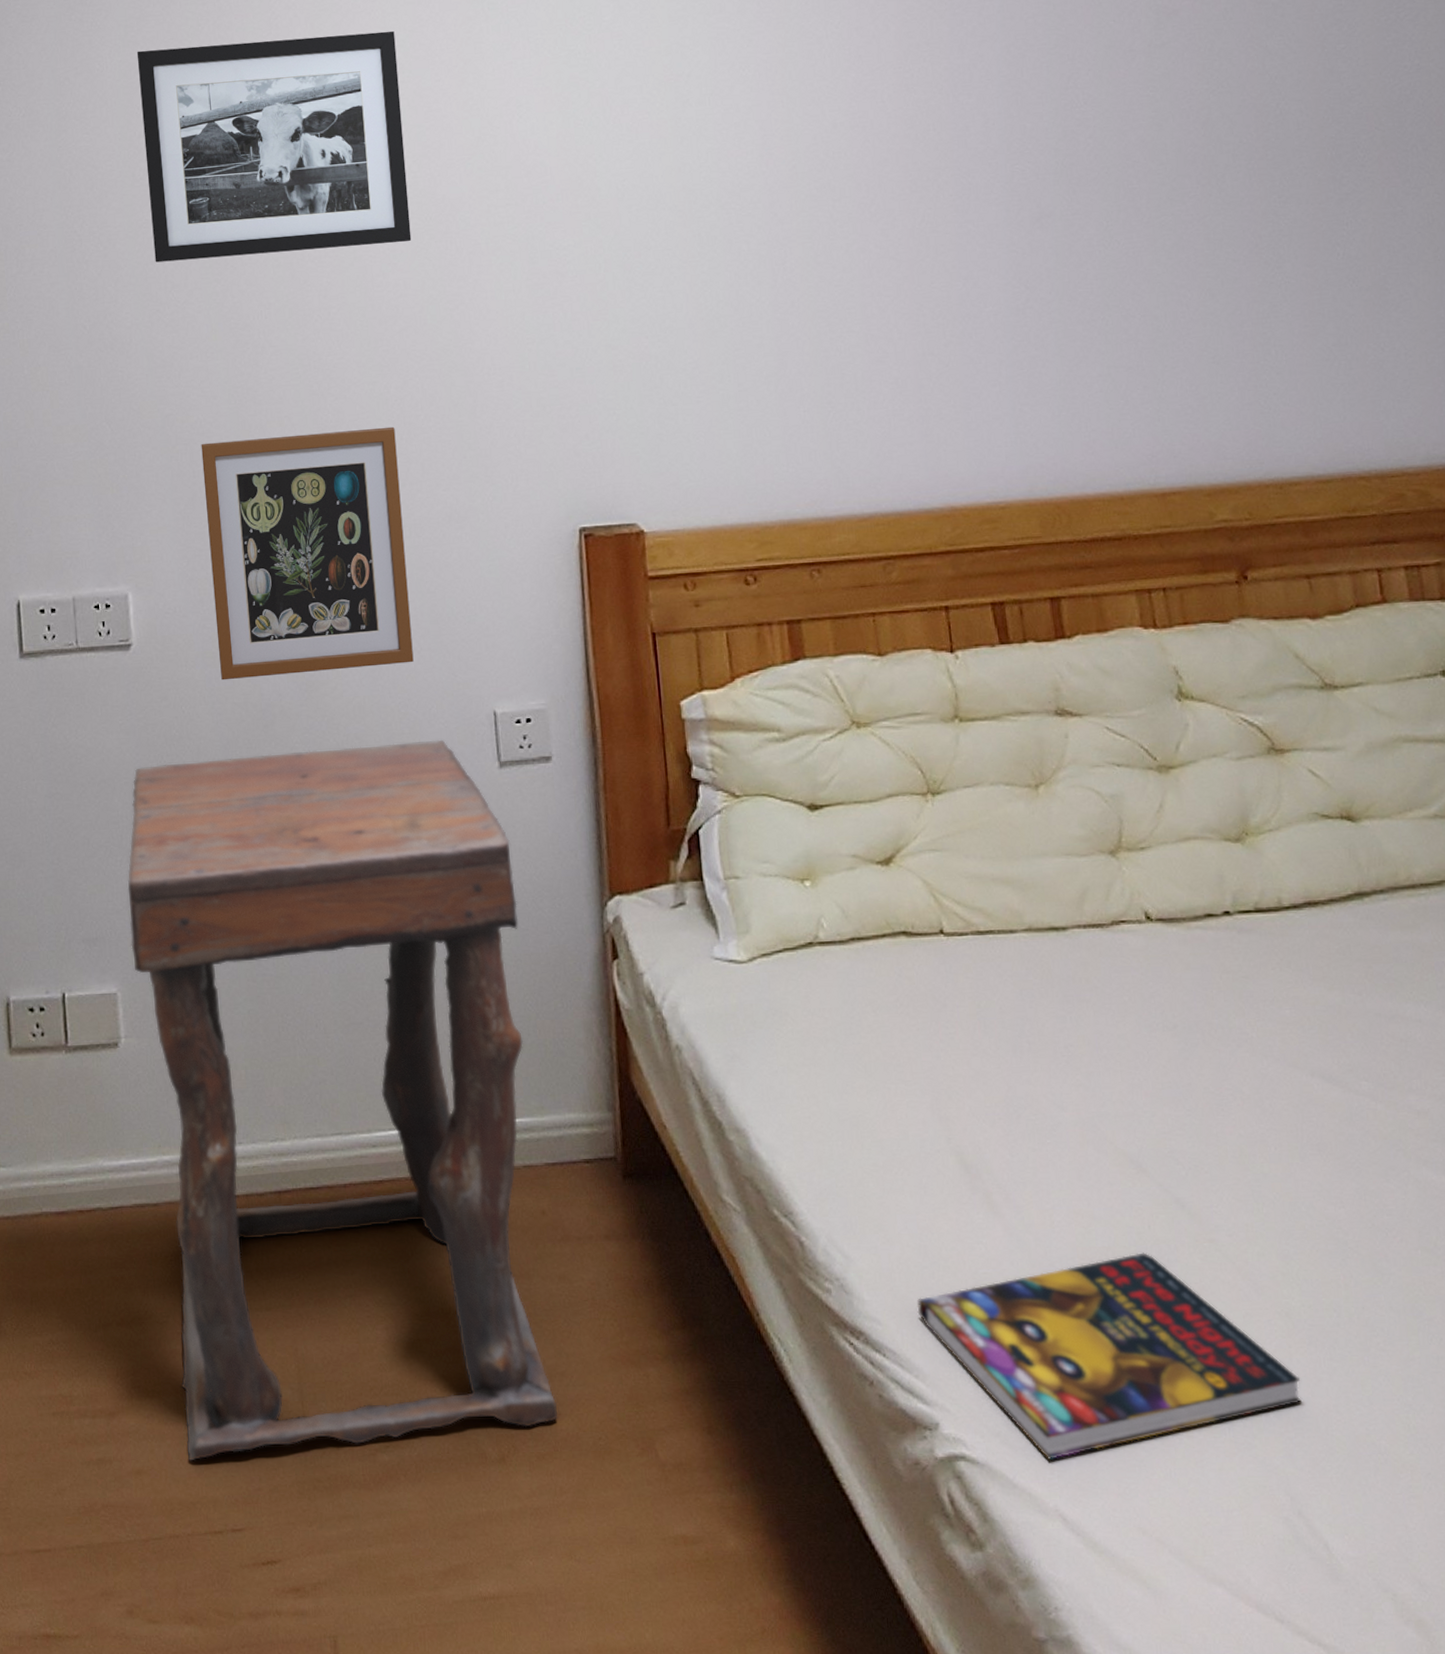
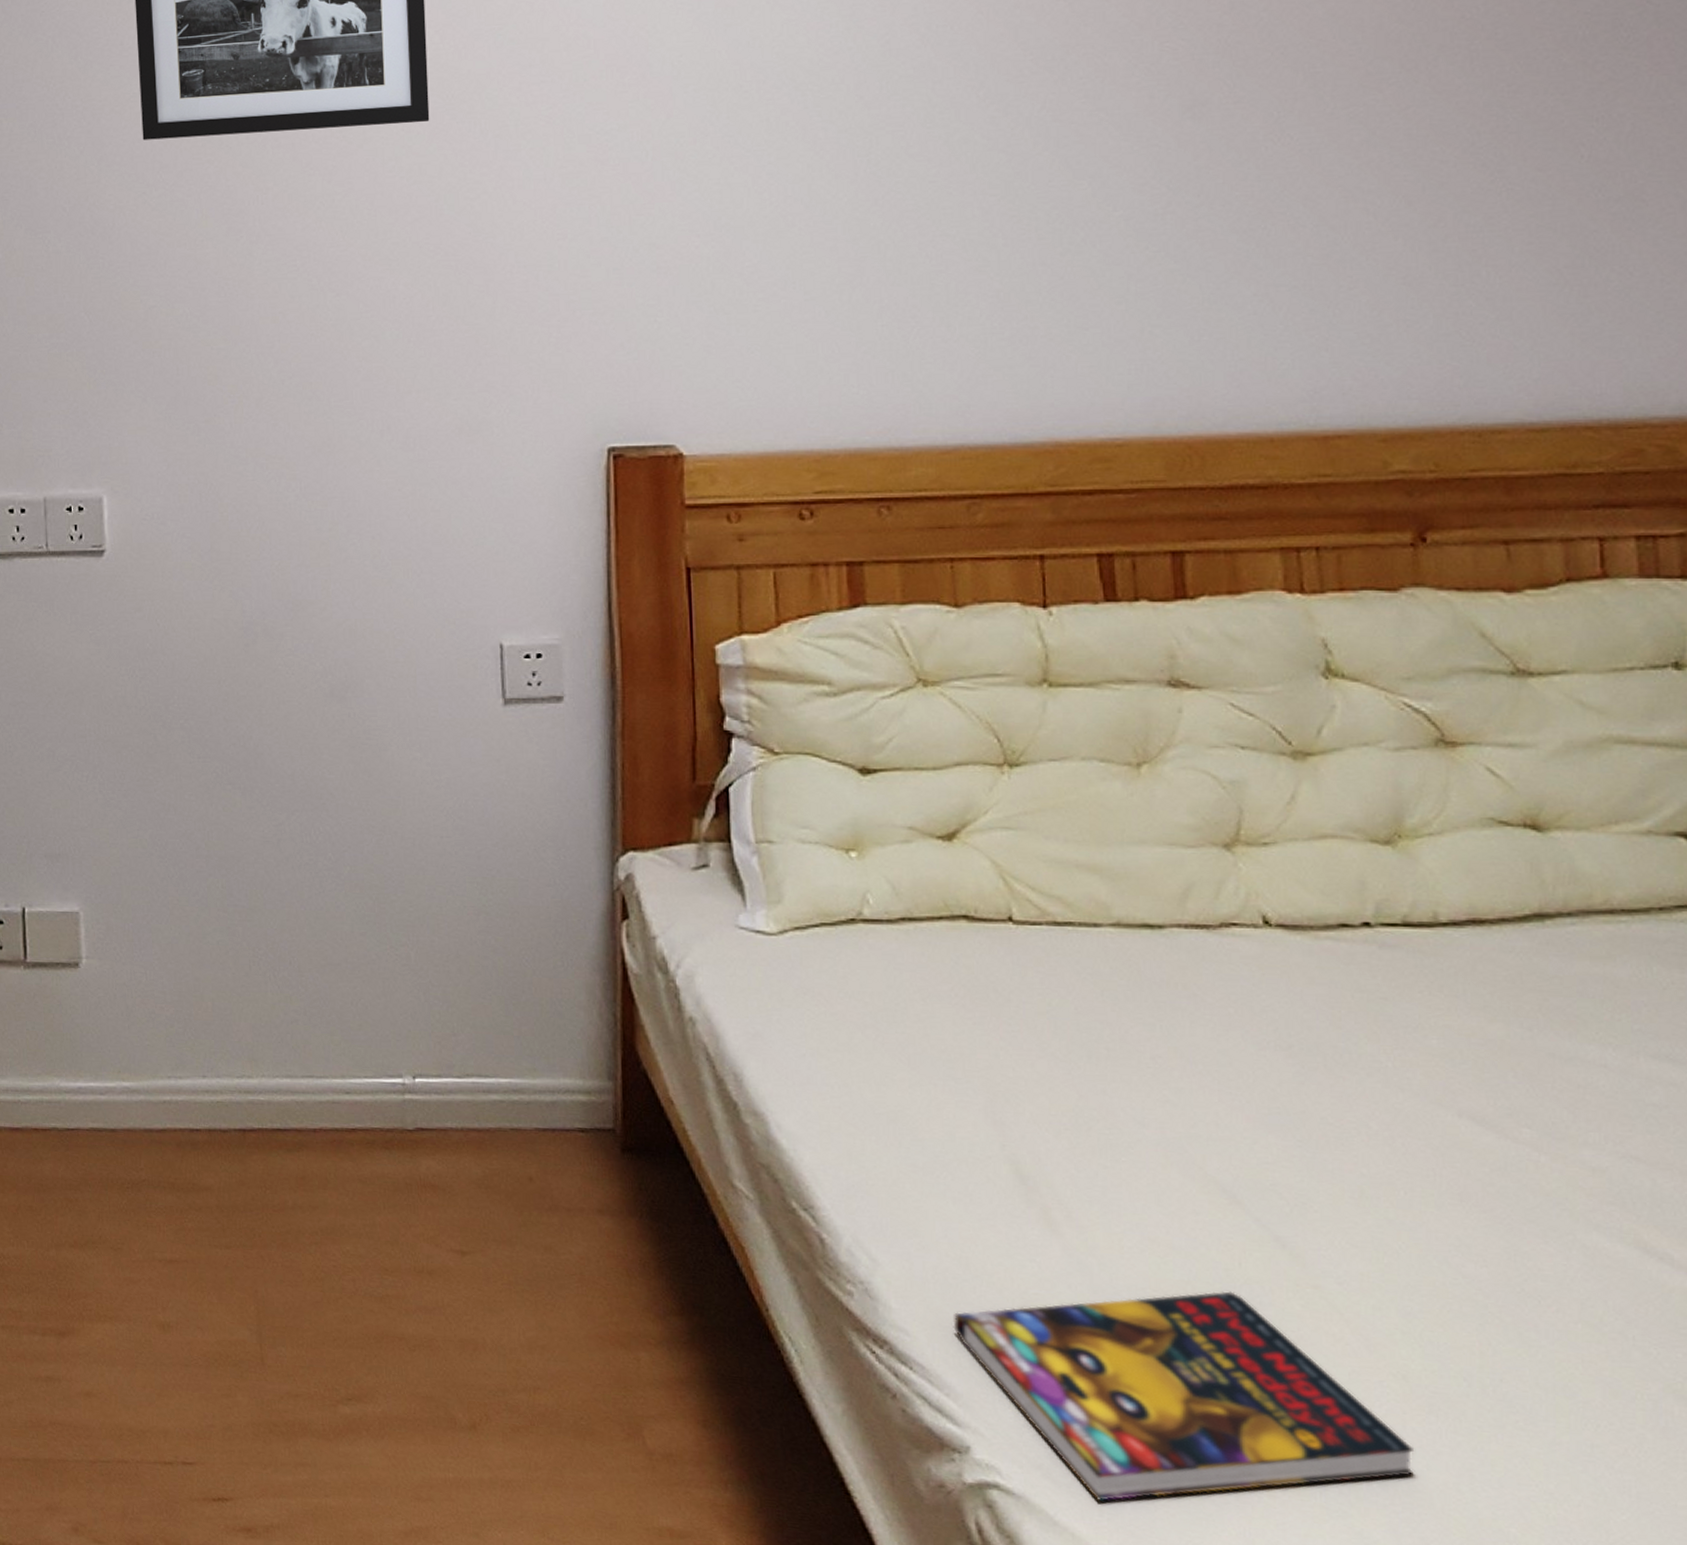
side table: present [127,739,559,1461] -> none [93,671,537,1398]
picture frame: present [201,426,414,681] -> none [186,327,413,594]

